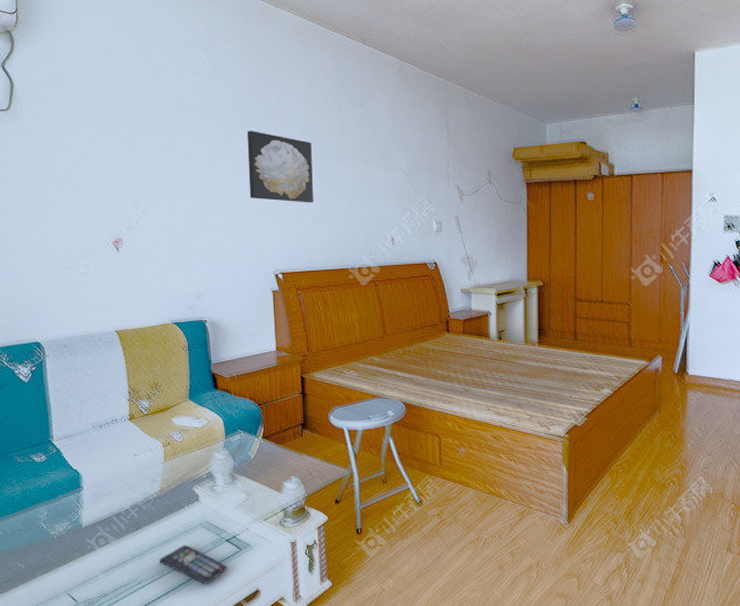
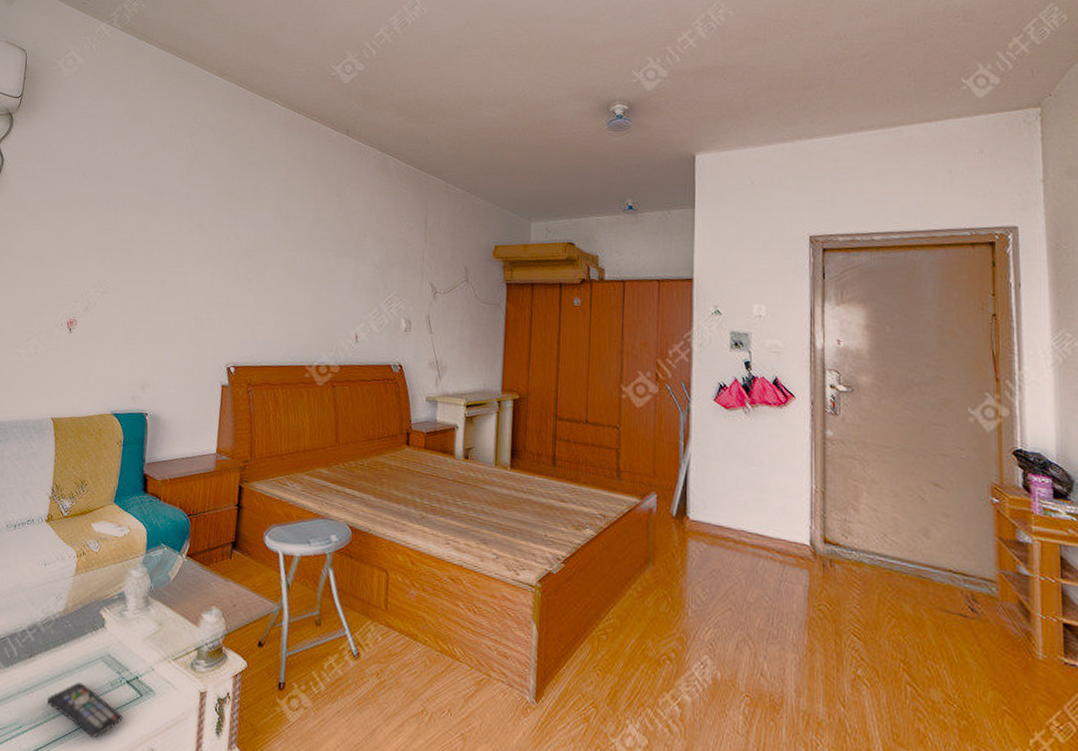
wall art: present [247,131,313,203] -> none [212,216,283,293]

